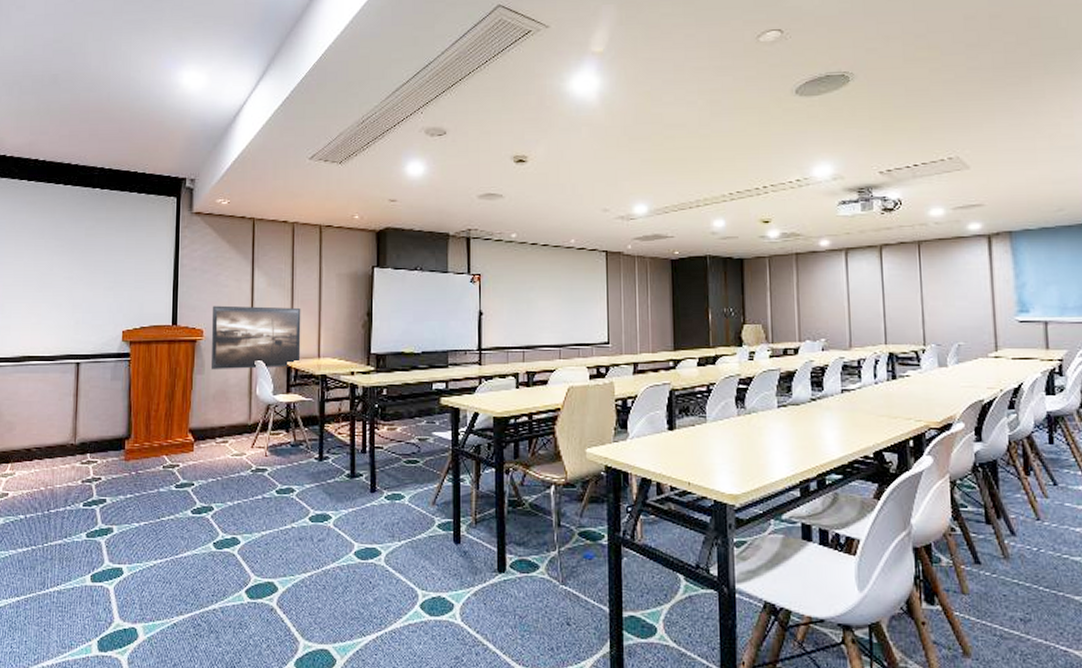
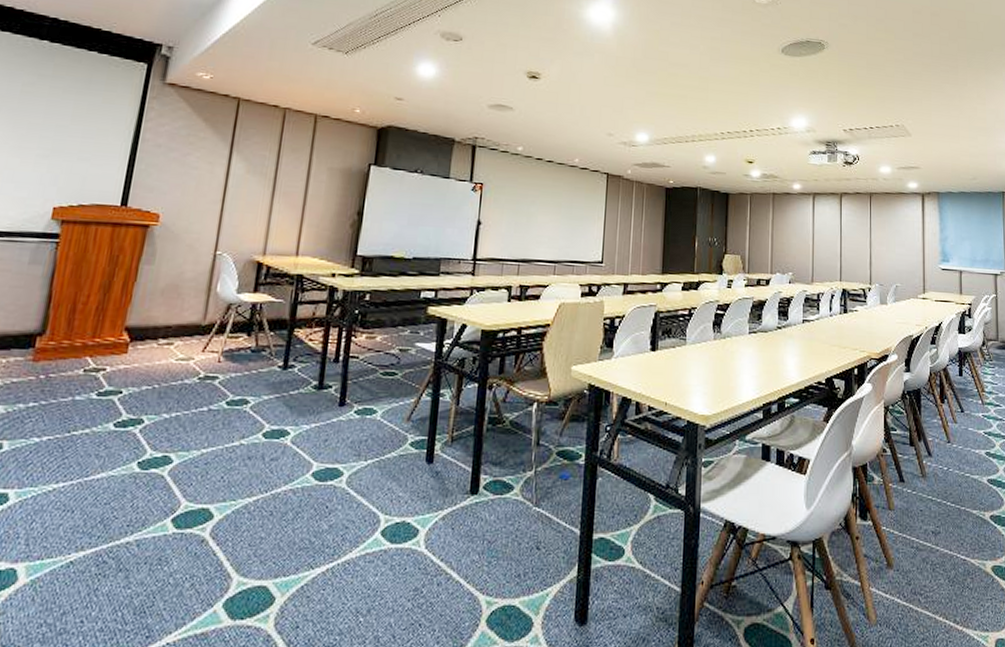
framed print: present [210,305,301,370] -> none [163,188,283,264]

